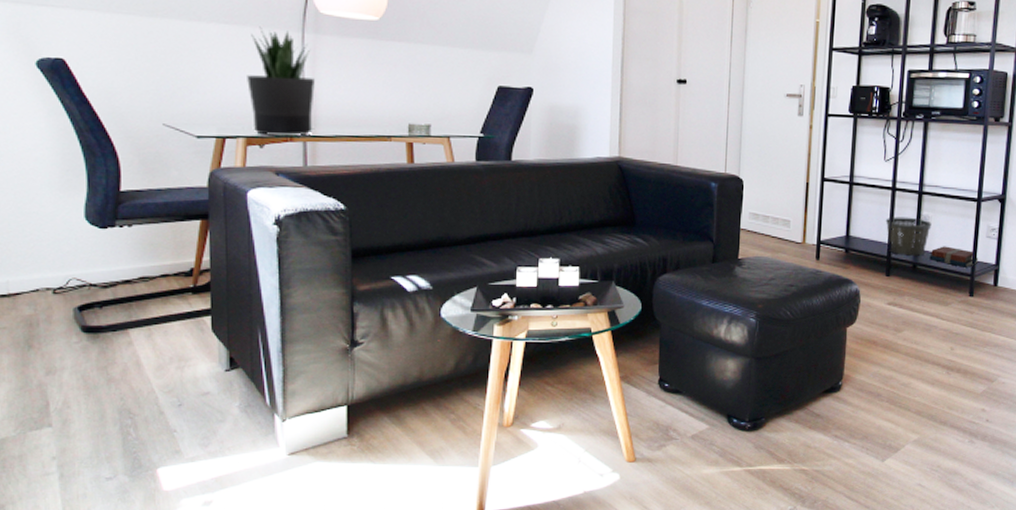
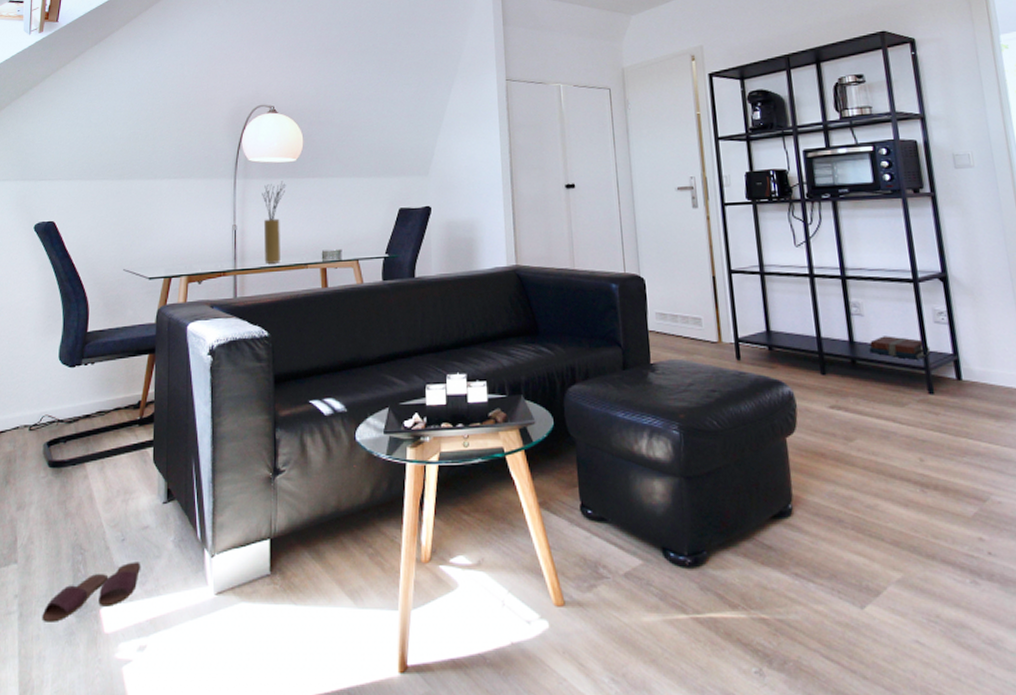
slippers: none [87,425,201,482] -> present [42,562,140,622]
planter: present [247,26,315,136] -> none [190,178,244,272]
vase: none [337,41,367,133] -> present [262,181,286,264]
basket: present [885,216,932,256] -> none [808,305,864,350]

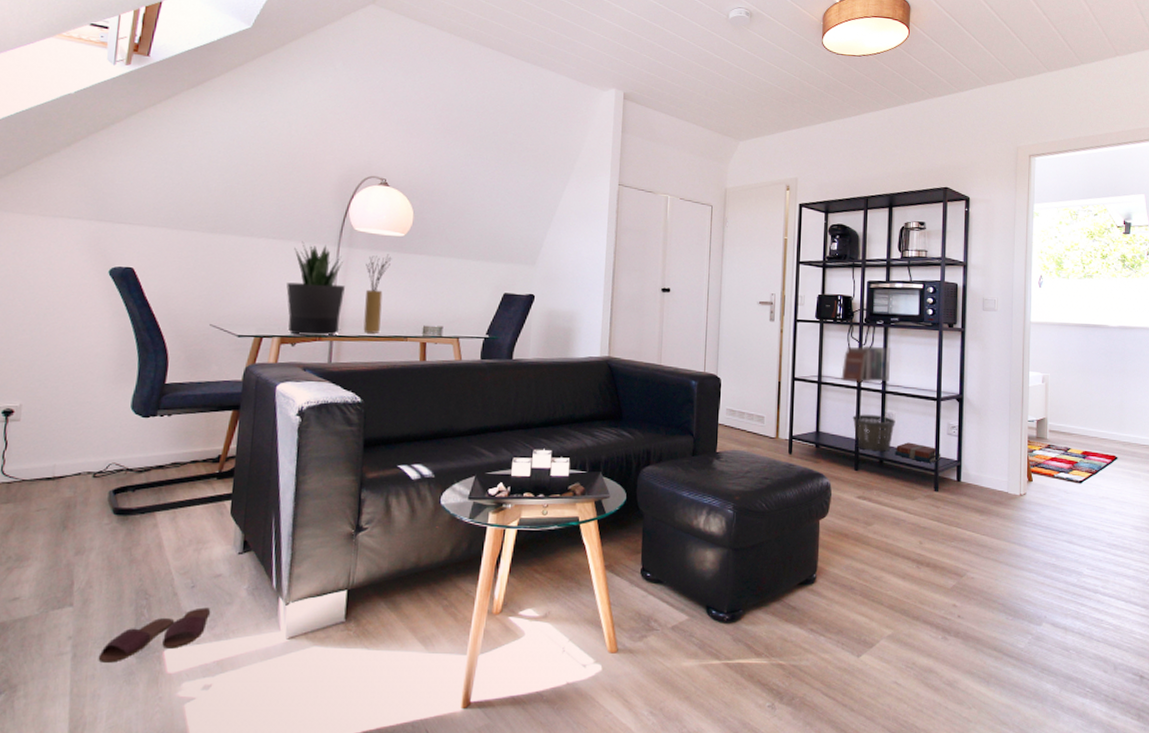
planter: none [190,178,244,272] -> present [286,241,345,336]
books: none [787,224,848,271] -> present [841,345,891,384]
basket: none [808,305,864,350] -> present [852,414,896,452]

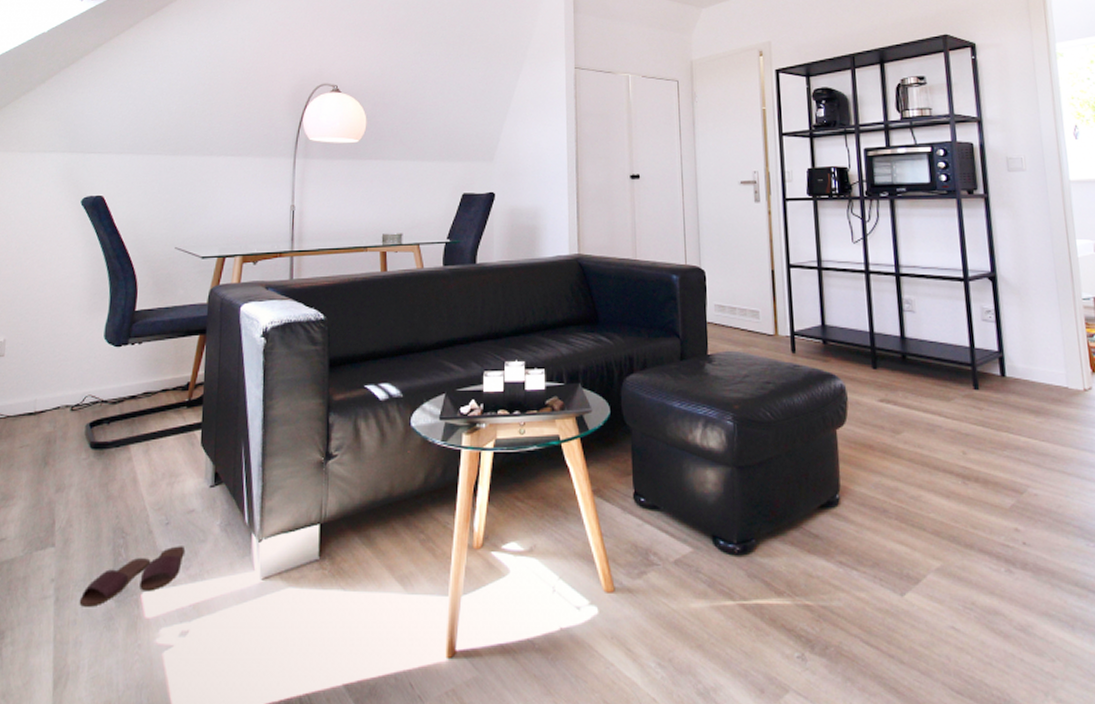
planter: present [286,241,345,336] -> none [246,156,303,253]
vase: present [363,254,392,333] -> none [322,162,348,246]
books: present [841,345,891,384] -> none [844,222,903,267]
basket: present [852,414,896,452] -> none [863,302,916,345]
books: present [895,442,941,463] -> none [919,332,978,356]

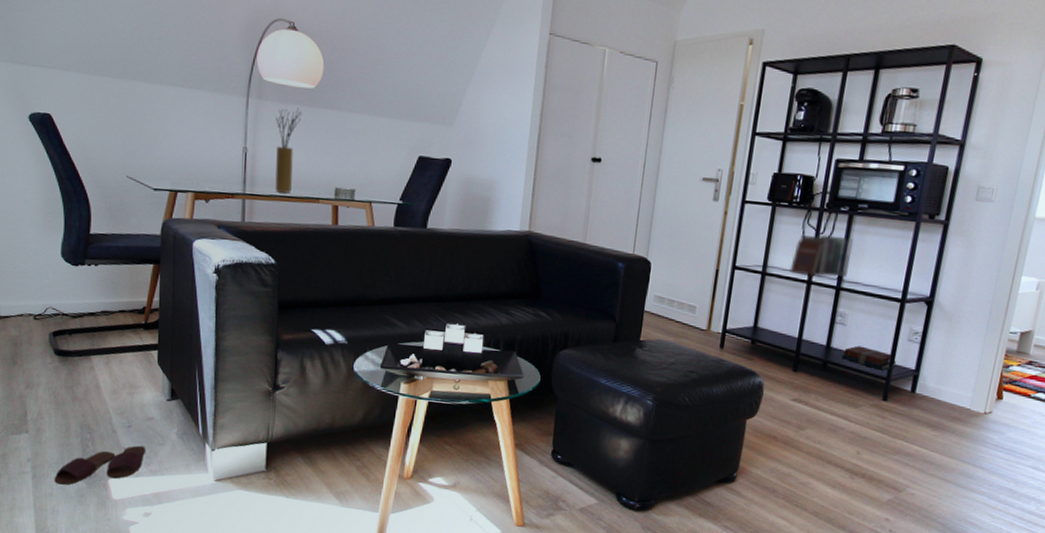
vase: none [322,162,348,246] -> present [275,107,302,194]
books: none [844,222,903,267] -> present [789,234,854,278]
books: none [919,332,978,356] -> present [841,345,897,371]

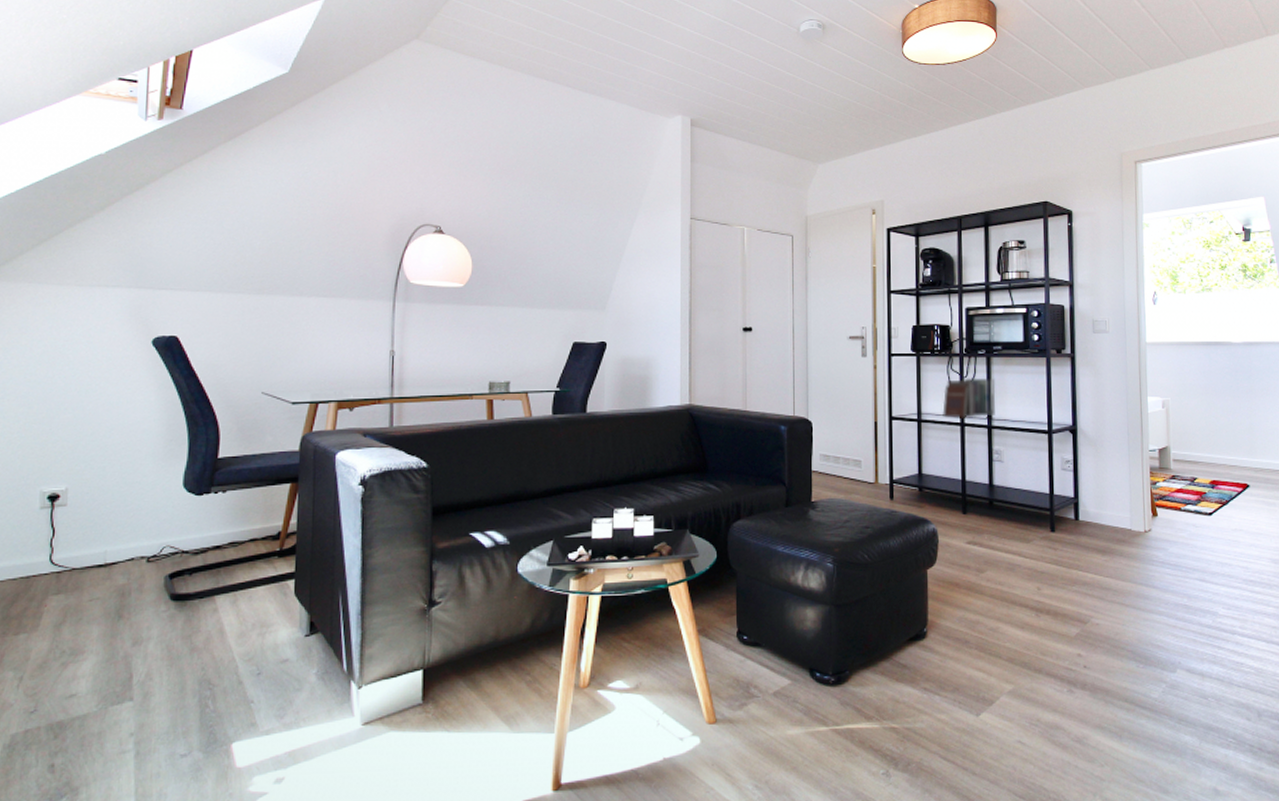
slippers: present [54,445,145,485] -> none [163,695,278,759]
vase: present [275,107,302,194] -> none [424,306,452,393]
books: present [841,345,897,371] -> none [1005,480,1056,502]

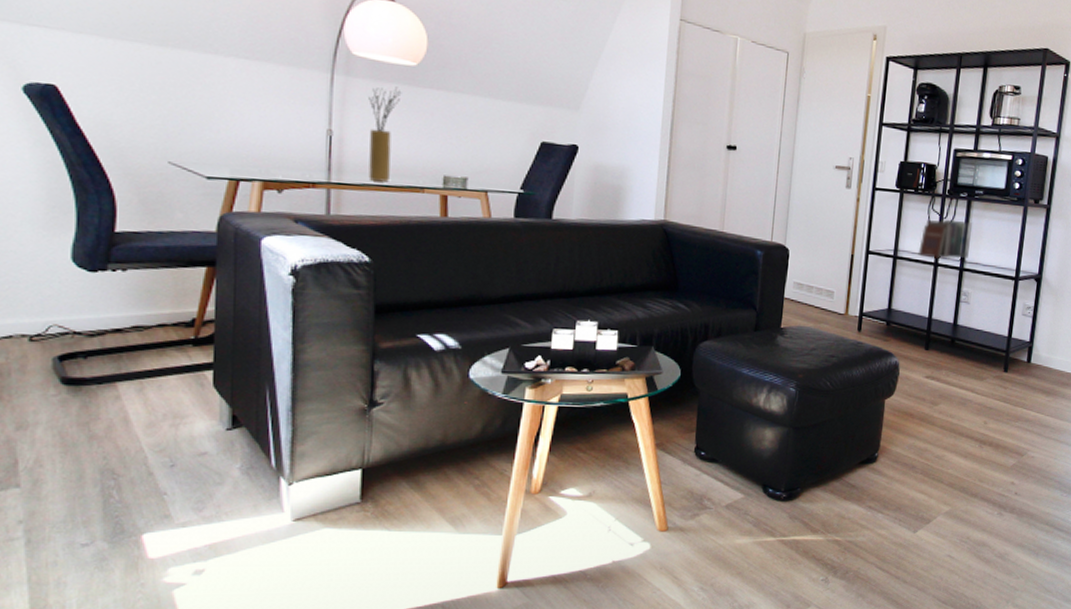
vase: none [424,306,452,393] -> present [368,86,402,182]

